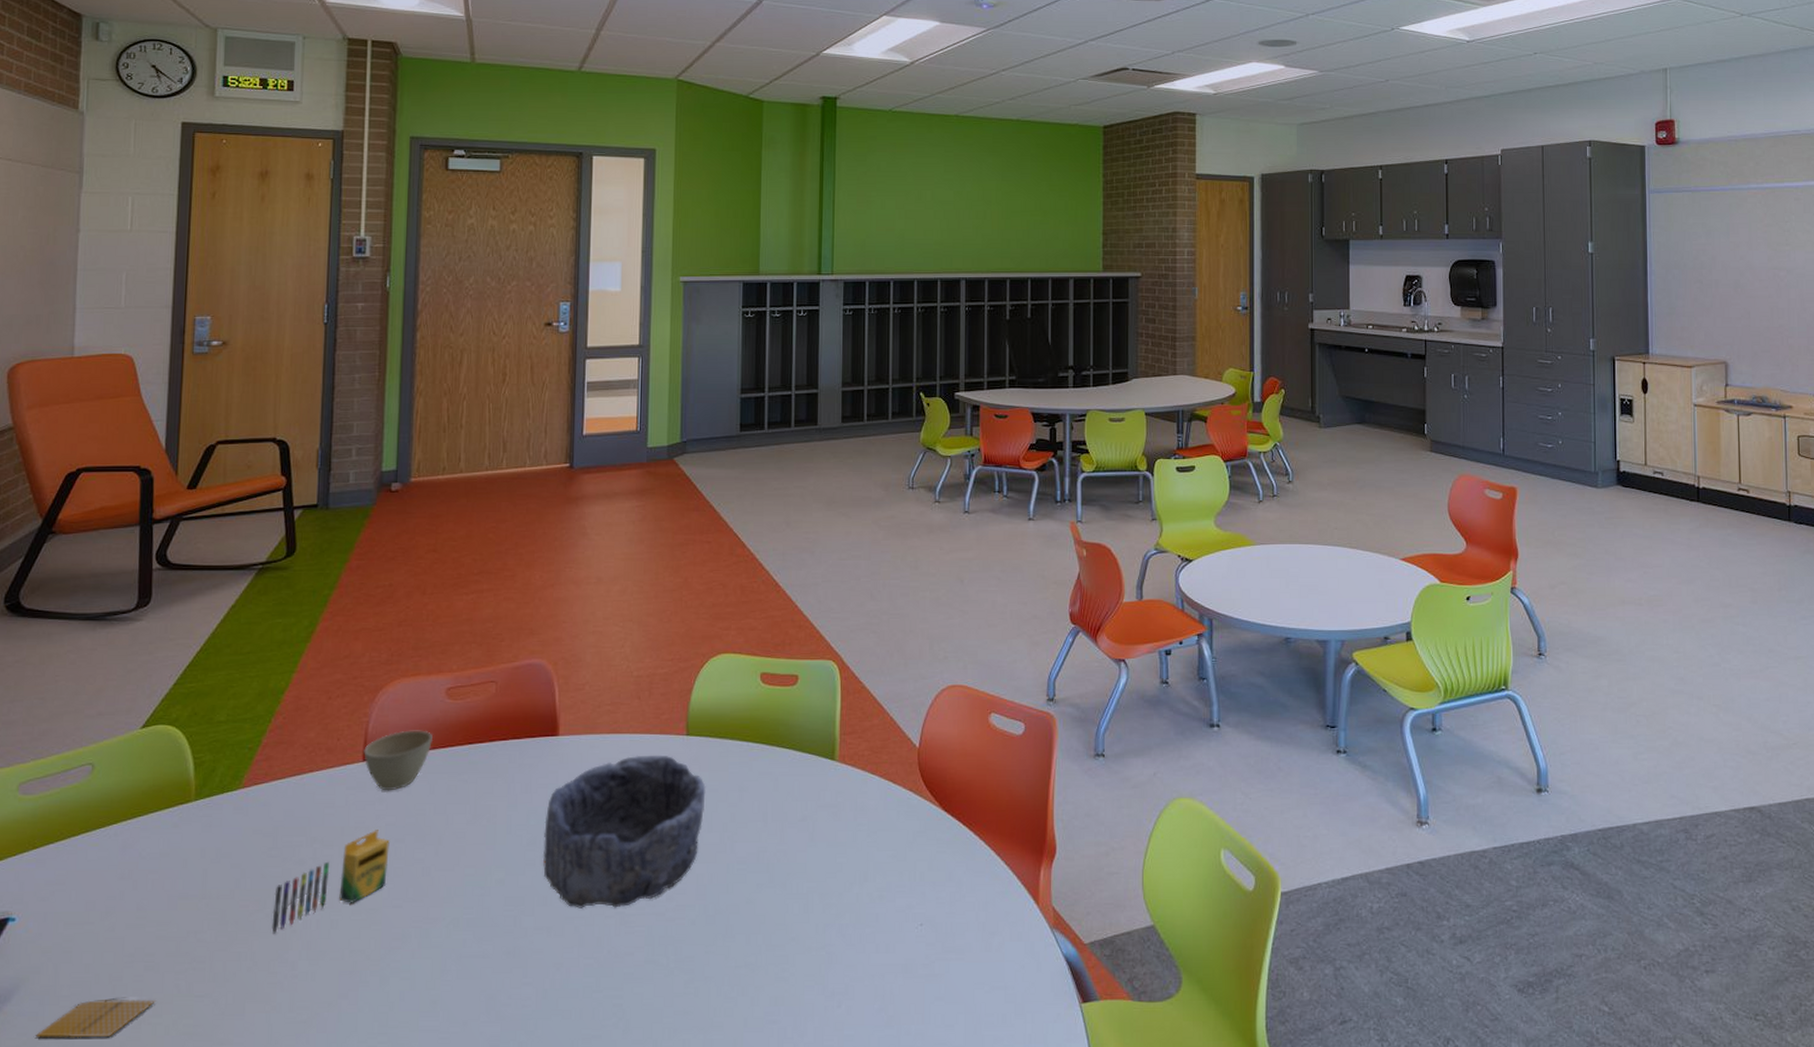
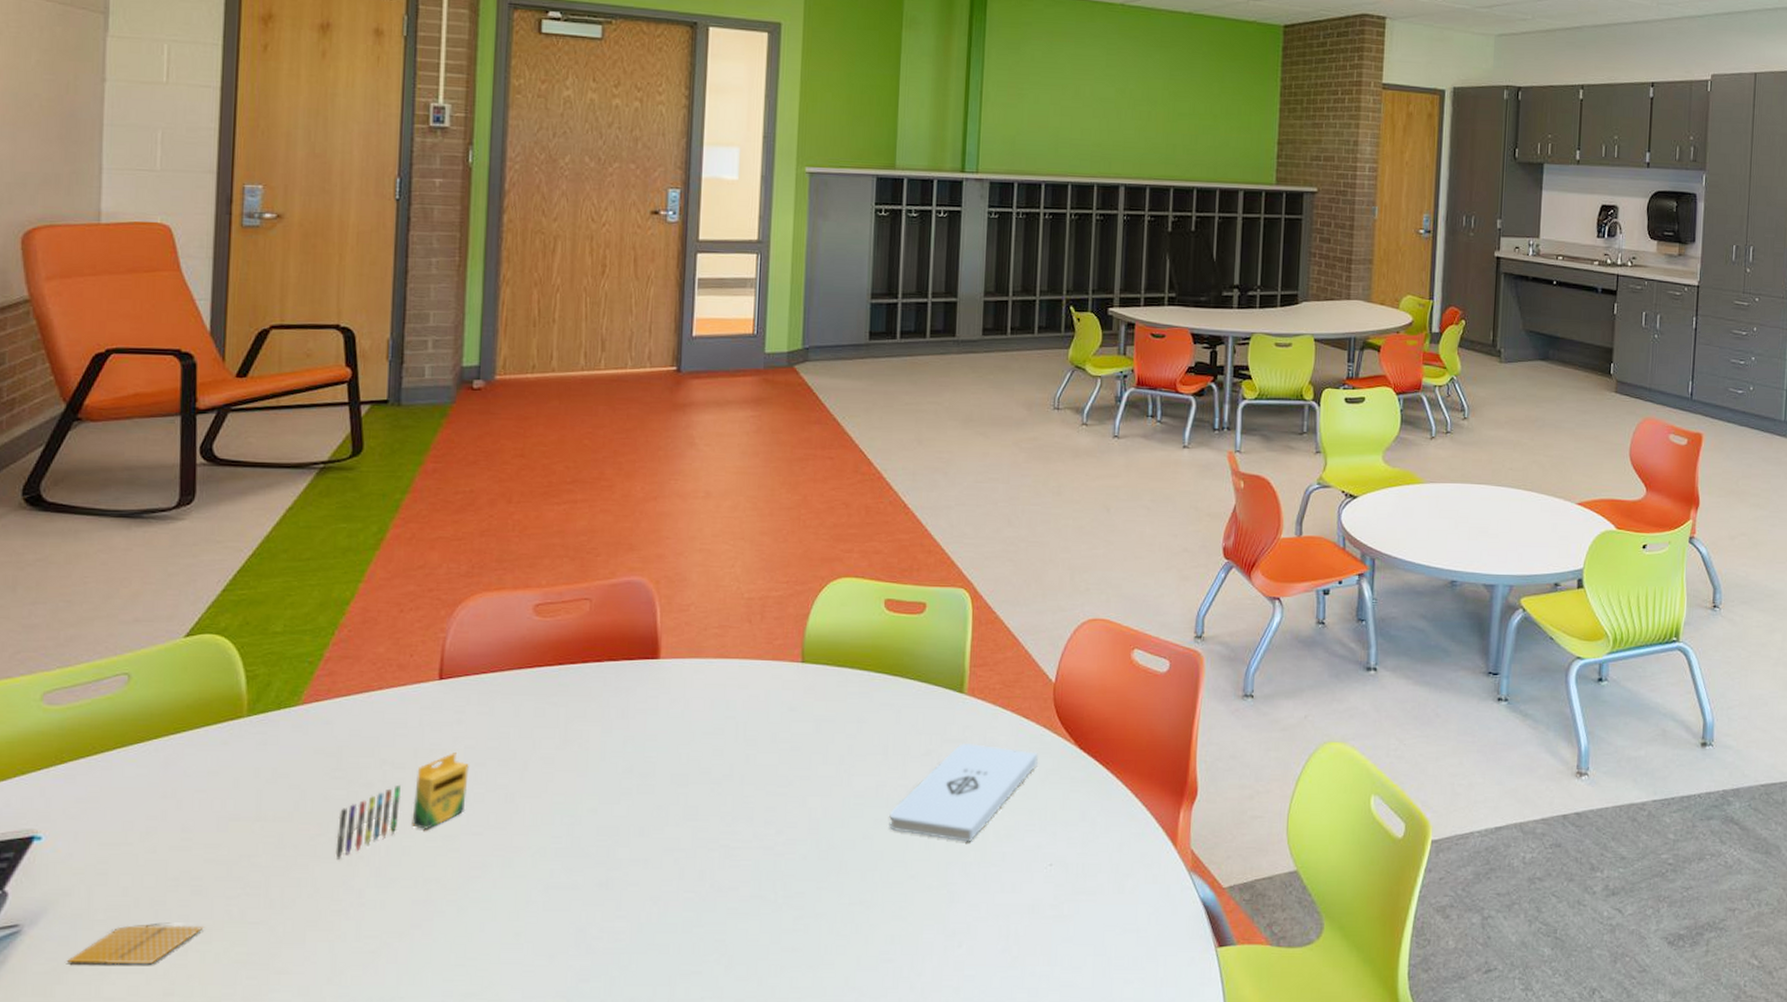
cup: present [364,730,433,791] -> none [440,648,518,712]
bowl: present [542,755,706,908] -> none [639,681,822,841]
notepad: none [770,808,907,904] -> present [889,742,1039,842]

